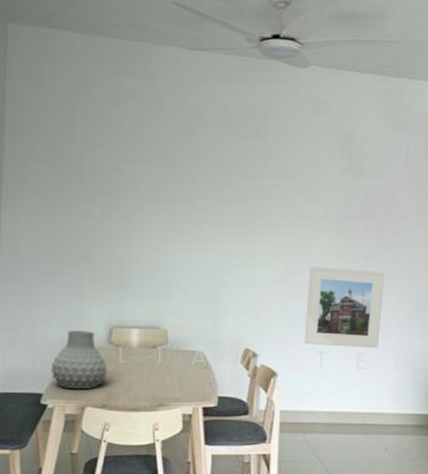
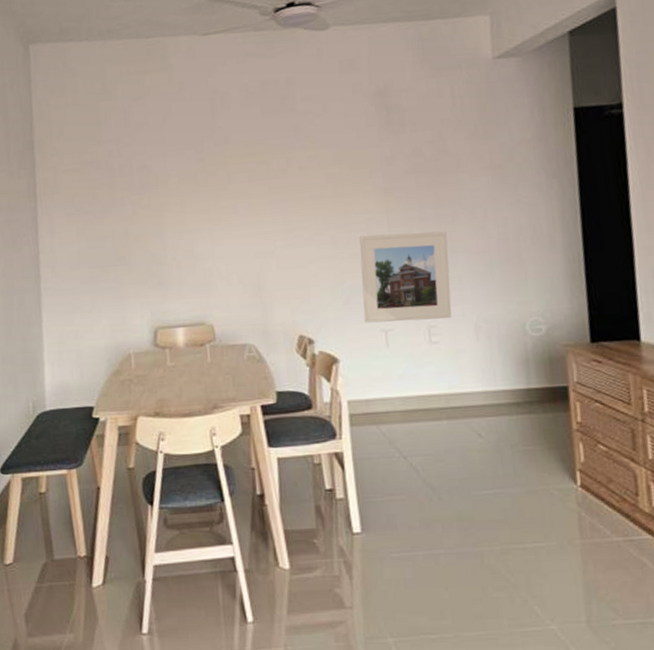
vase: present [51,330,107,389] -> none [99,336,156,399]

